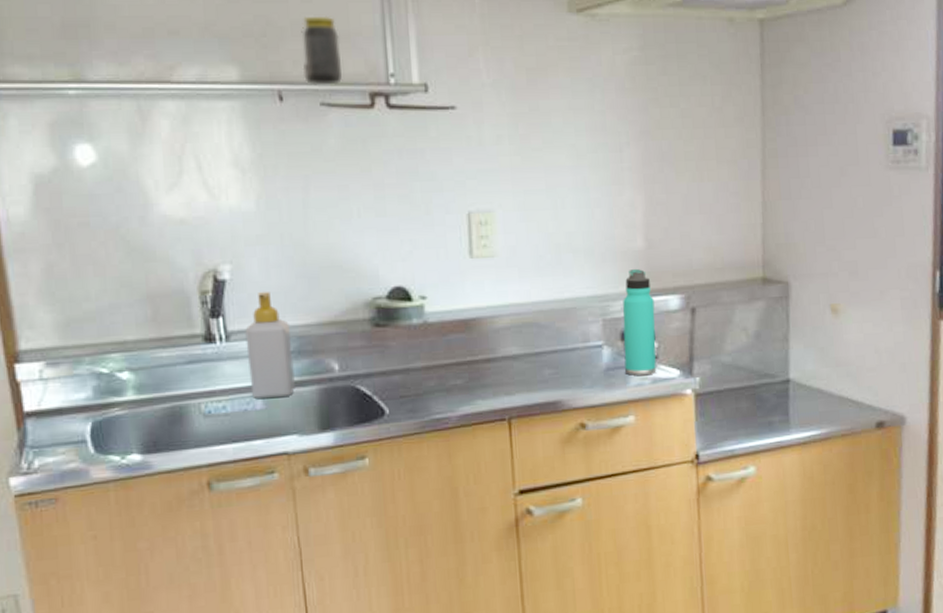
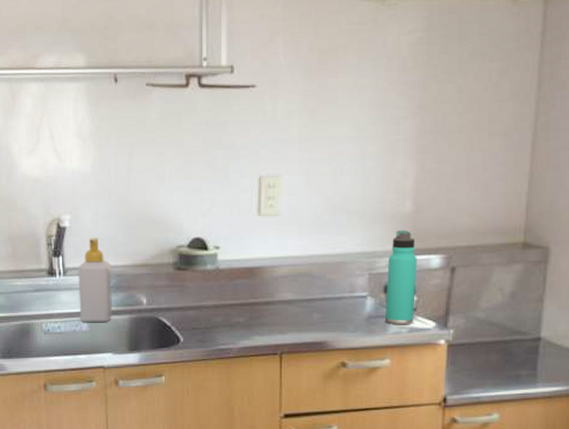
jar: present [301,16,342,85] -> none [134,10,164,69]

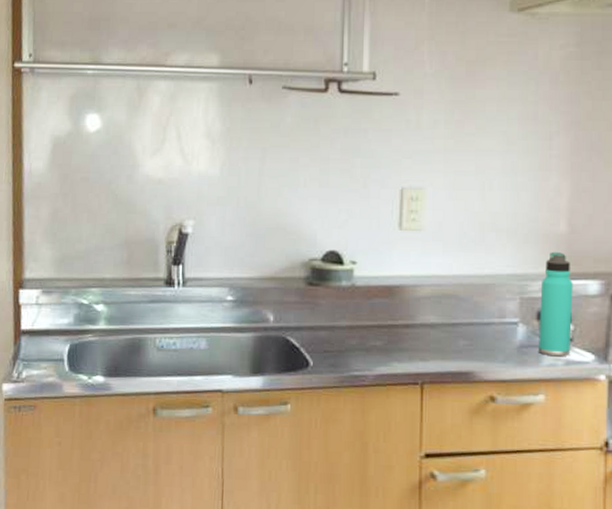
soap bottle: present [78,237,112,322] -> none [198,245,236,340]

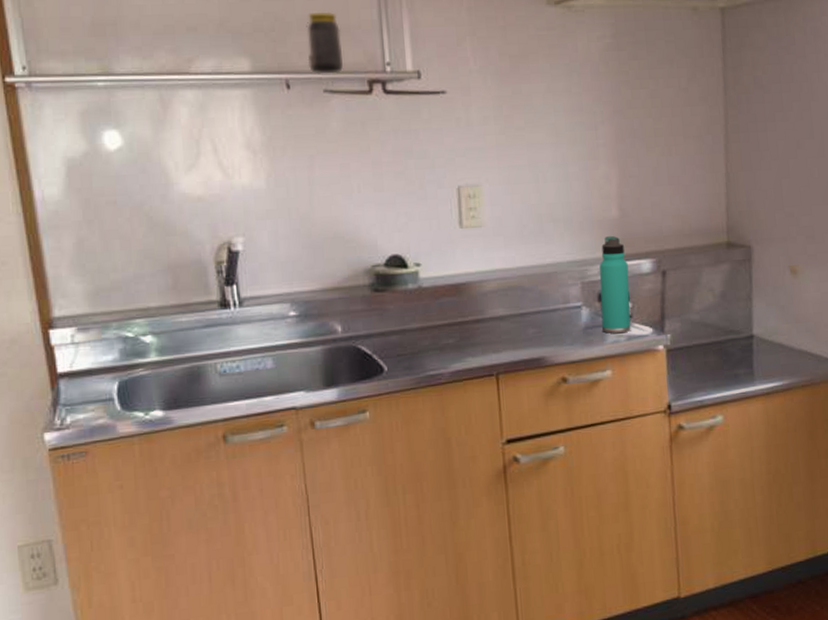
jar: none [271,13,304,72] -> present [306,11,343,74]

